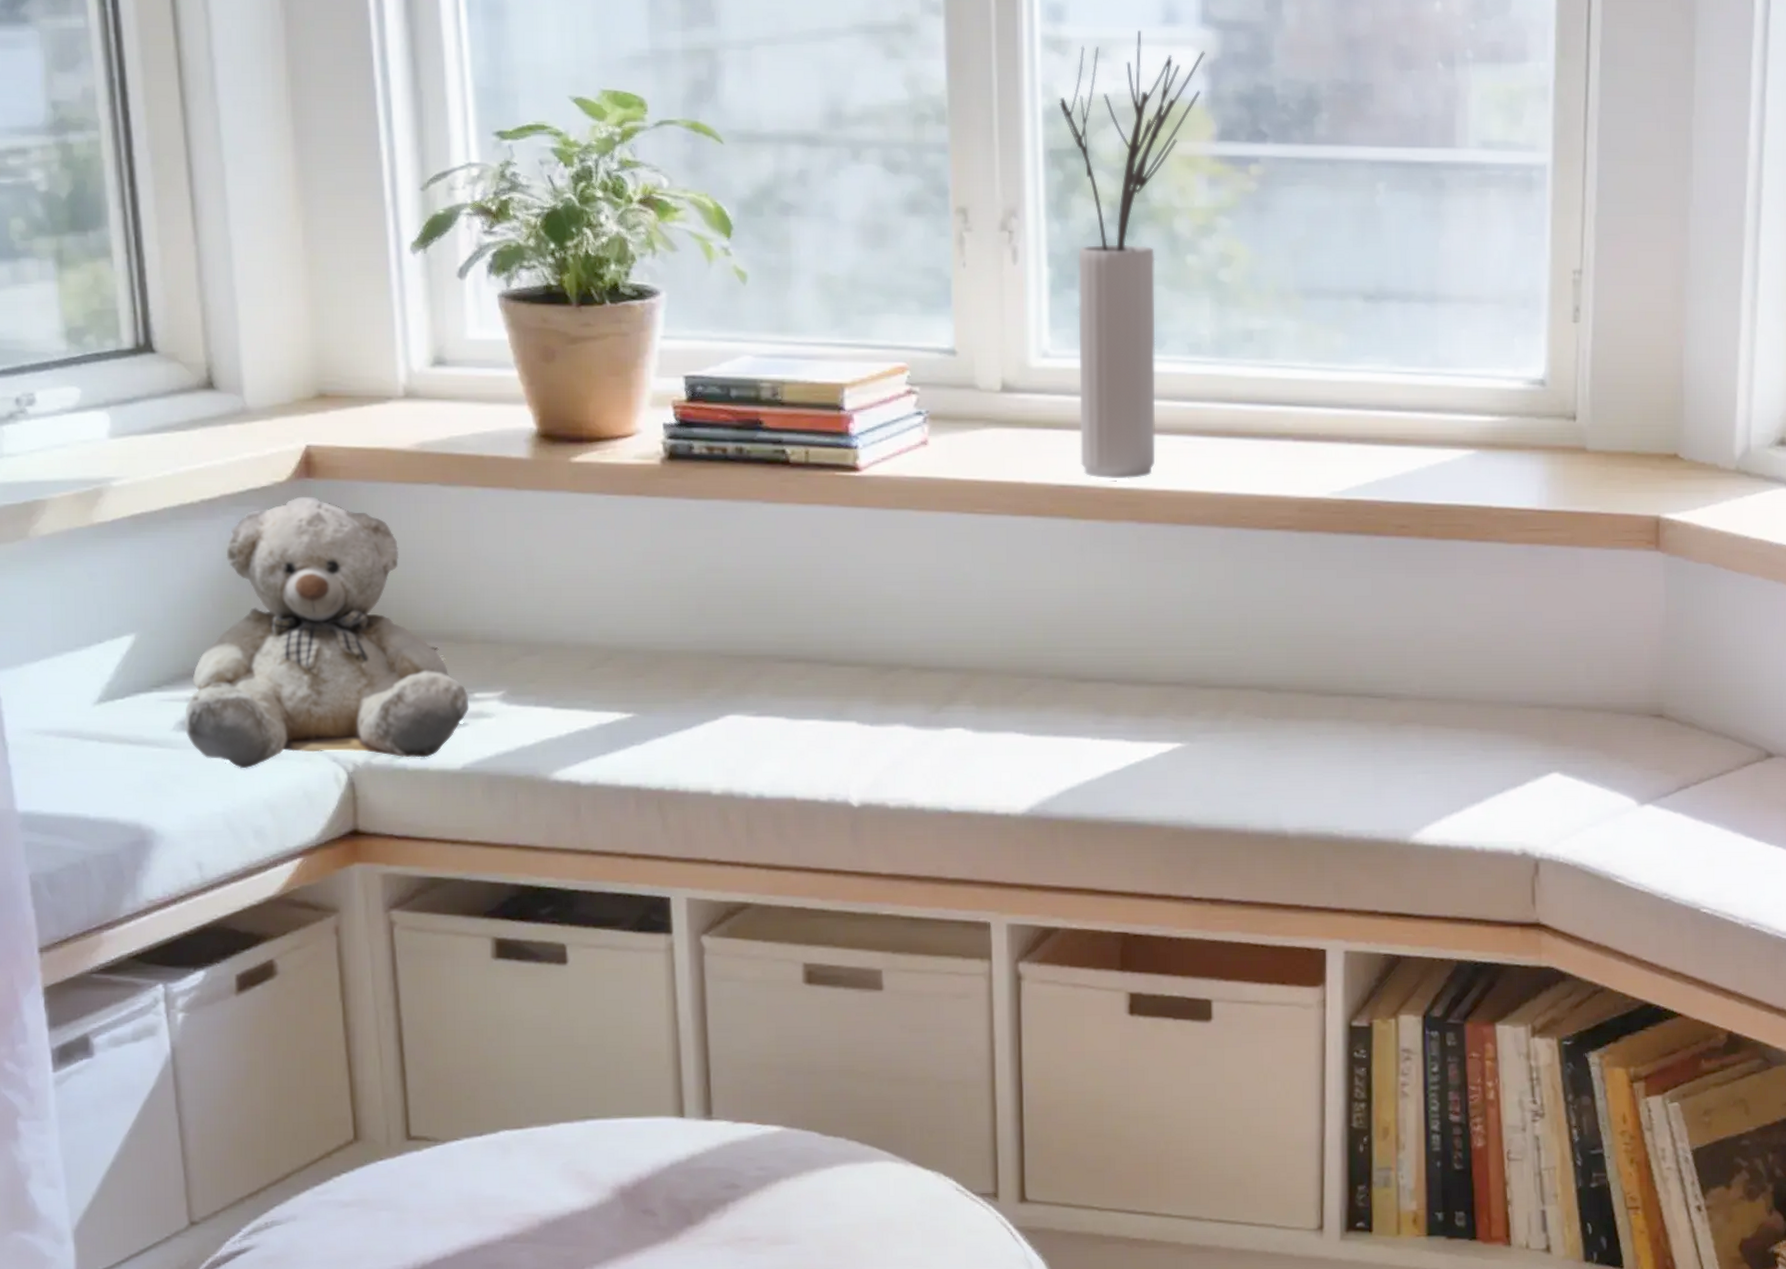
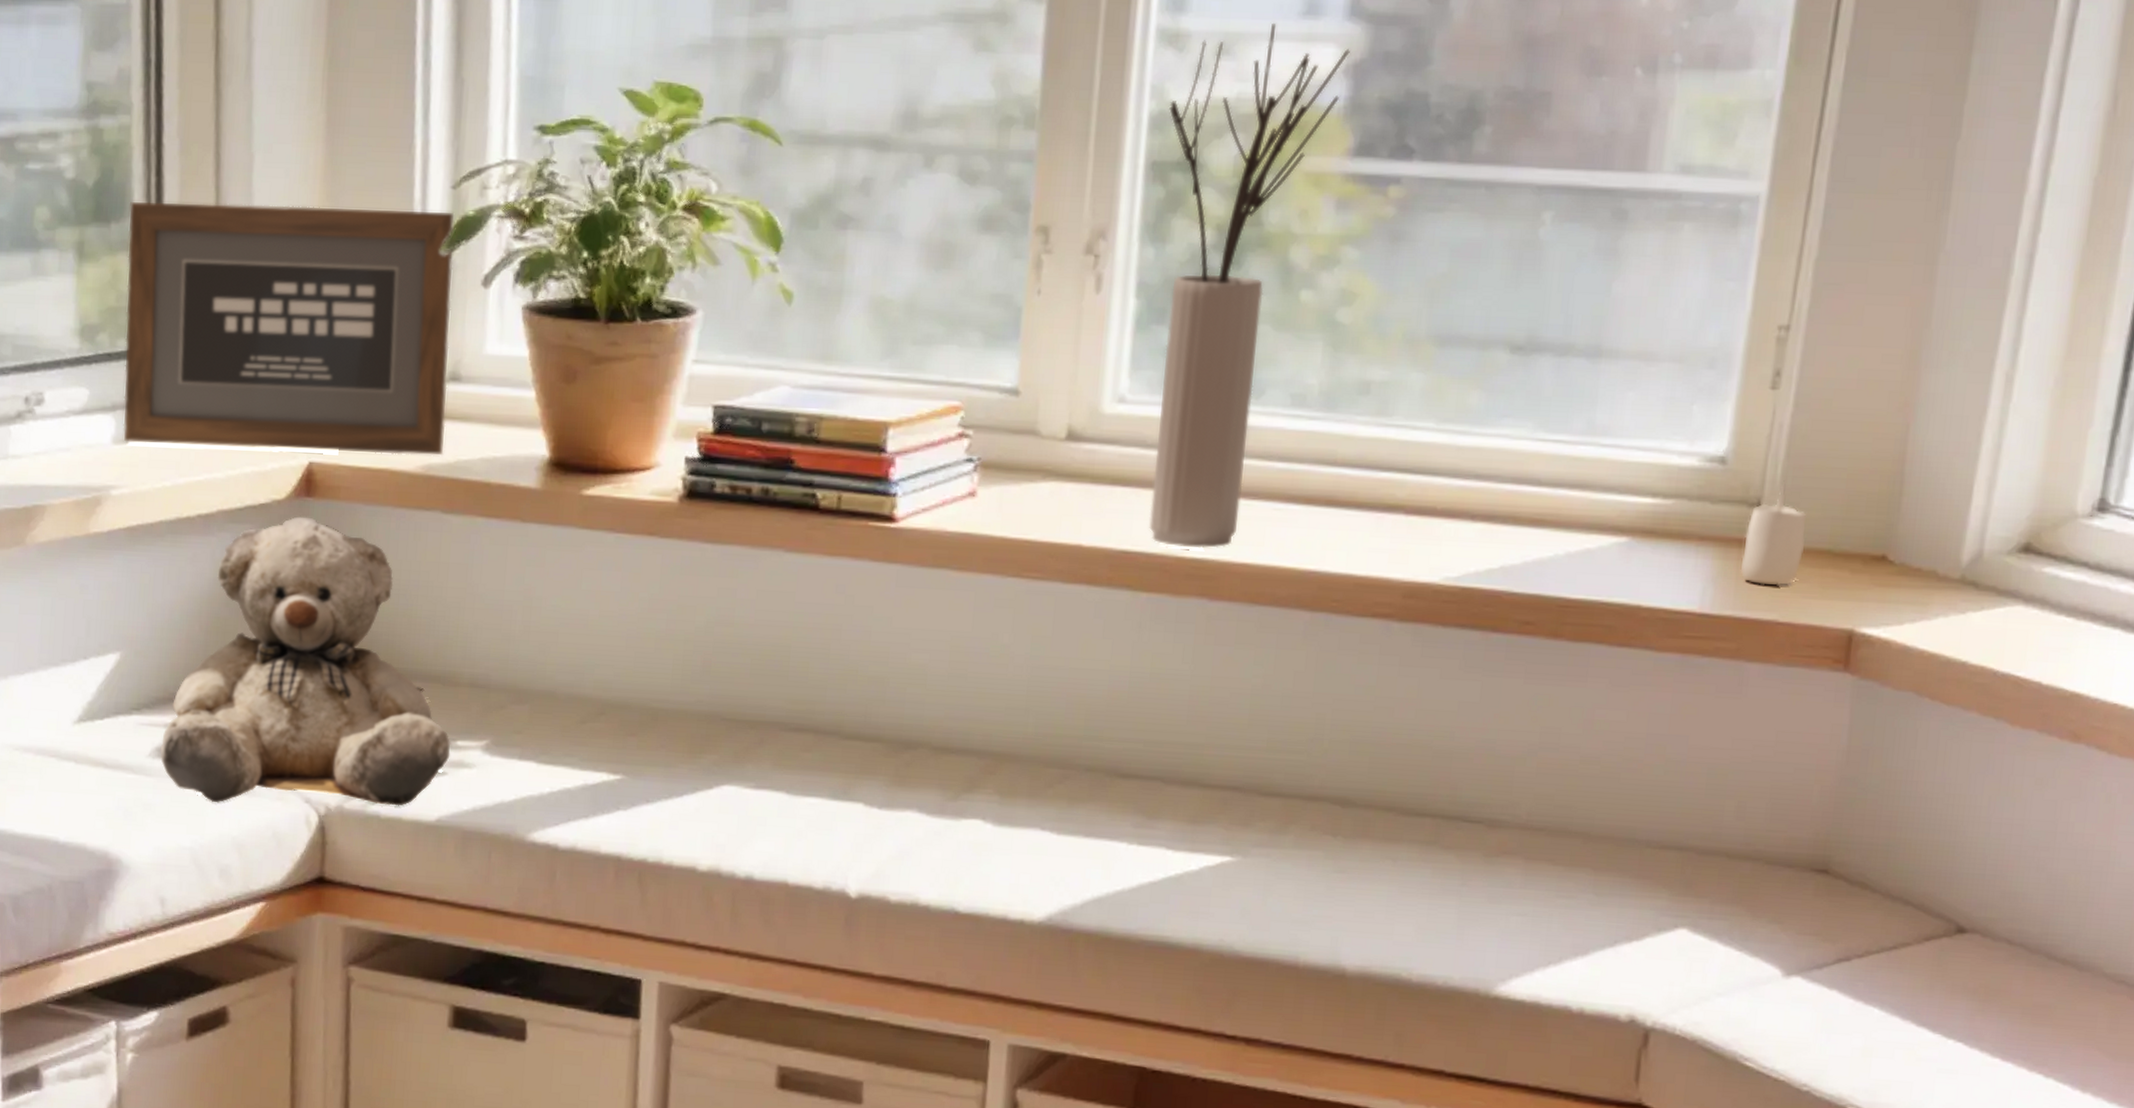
picture frame: none [106,210,436,436] -> present [123,201,455,456]
candle: none [1566,397,1613,484] -> present [1740,480,1807,586]

